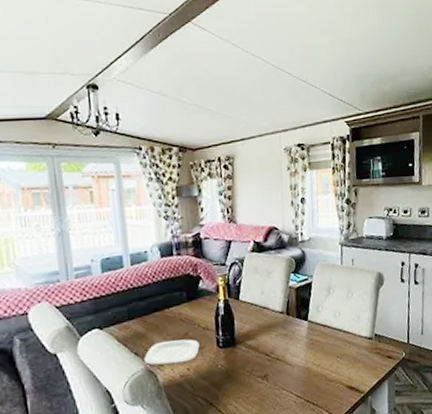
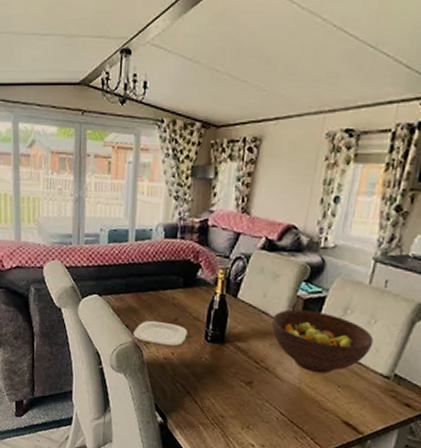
fruit bowl: none [272,296,355,351] -> present [271,309,374,374]

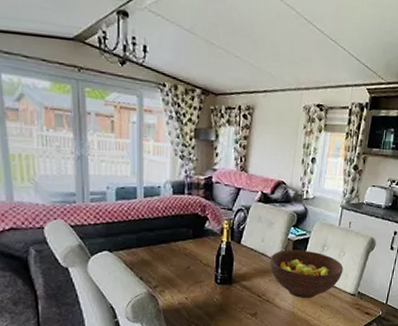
plate: present [133,320,188,347] -> none [147,270,199,292]

